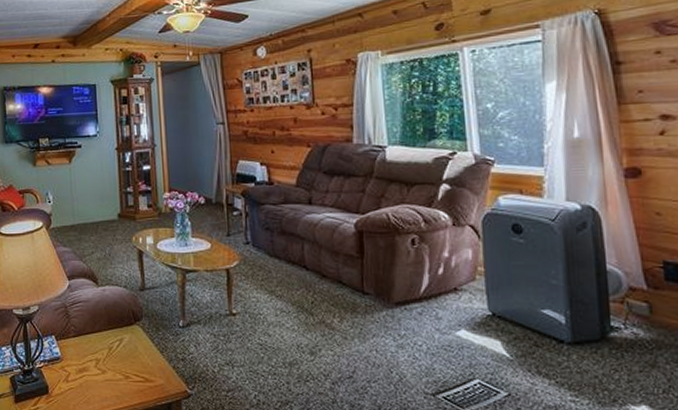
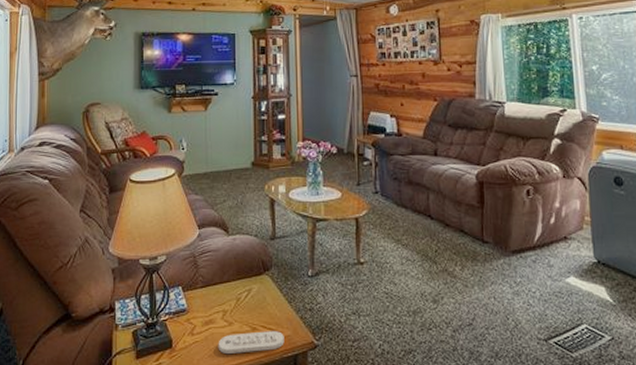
luggage tag: none [92,379,158,400] -> present [218,331,284,353]

